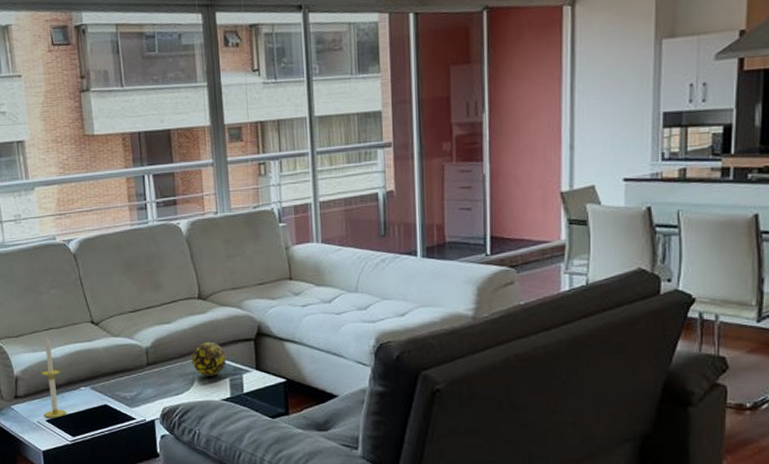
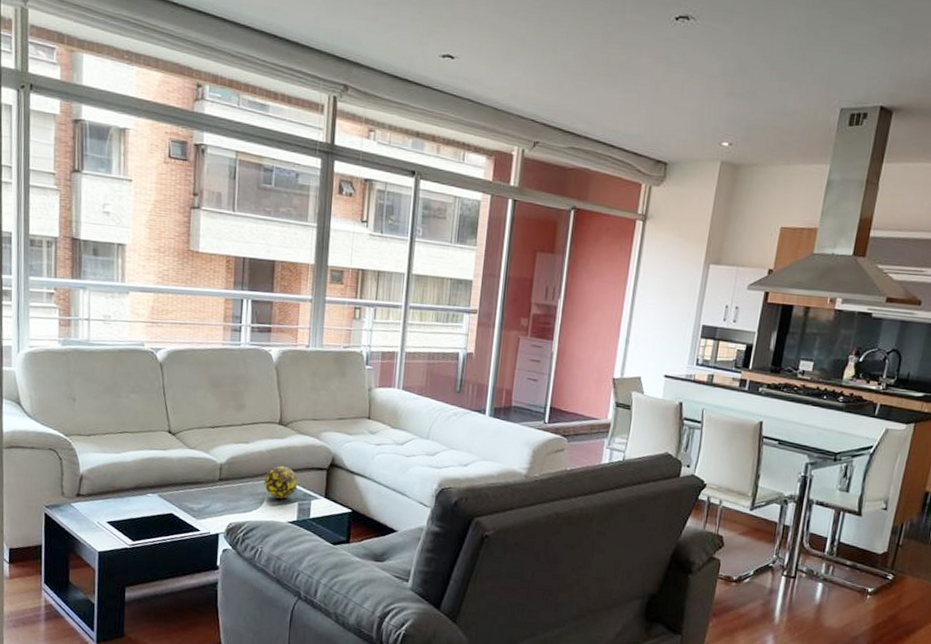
candle: present [41,337,66,417] -> none [106,440,130,521]

